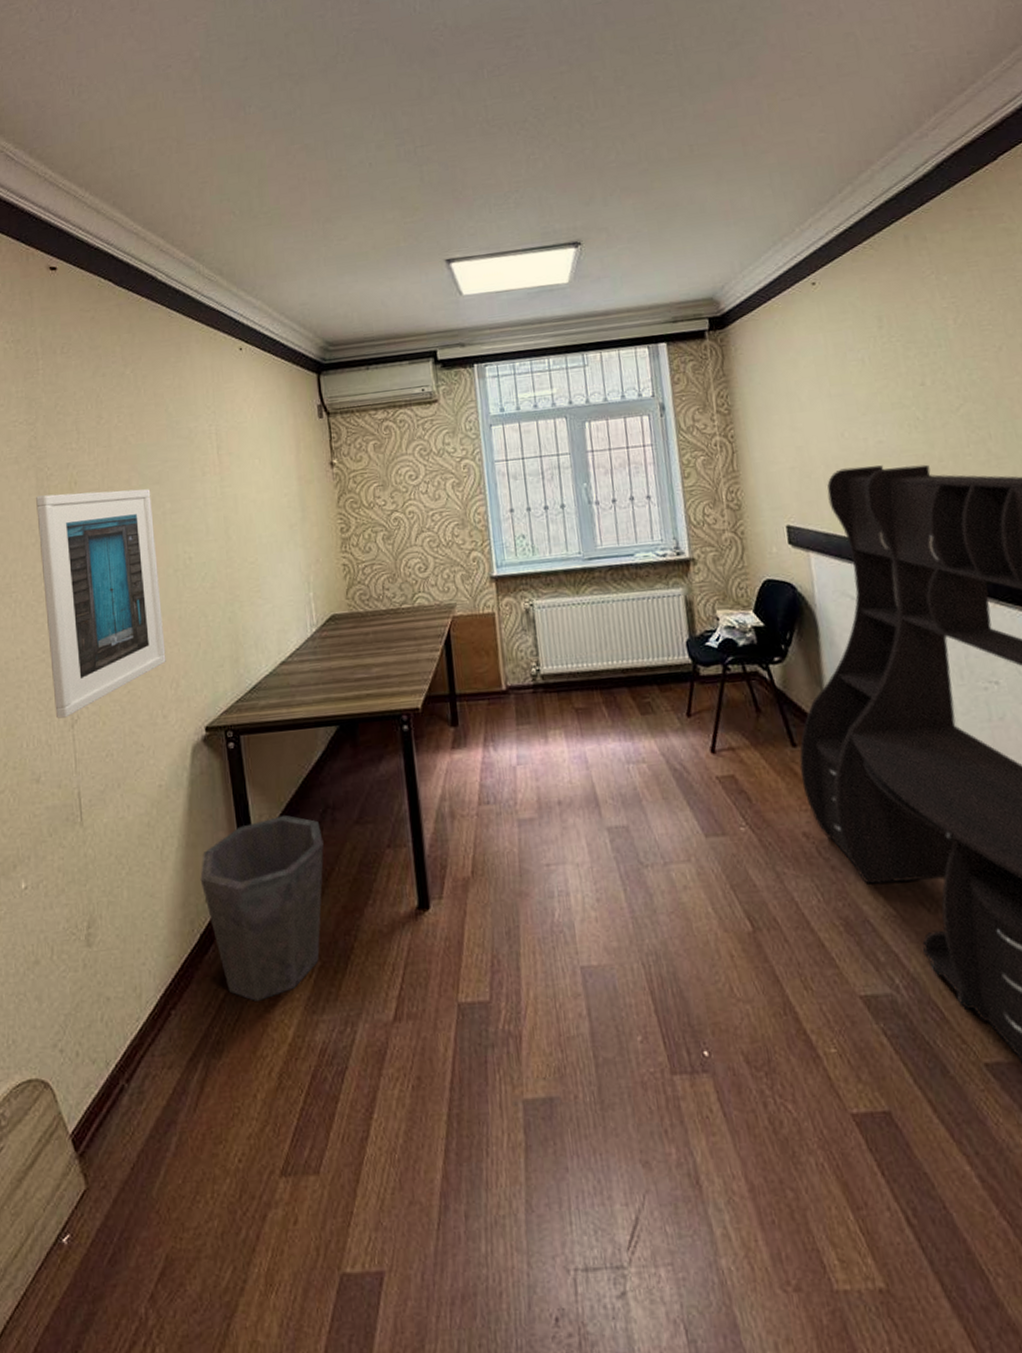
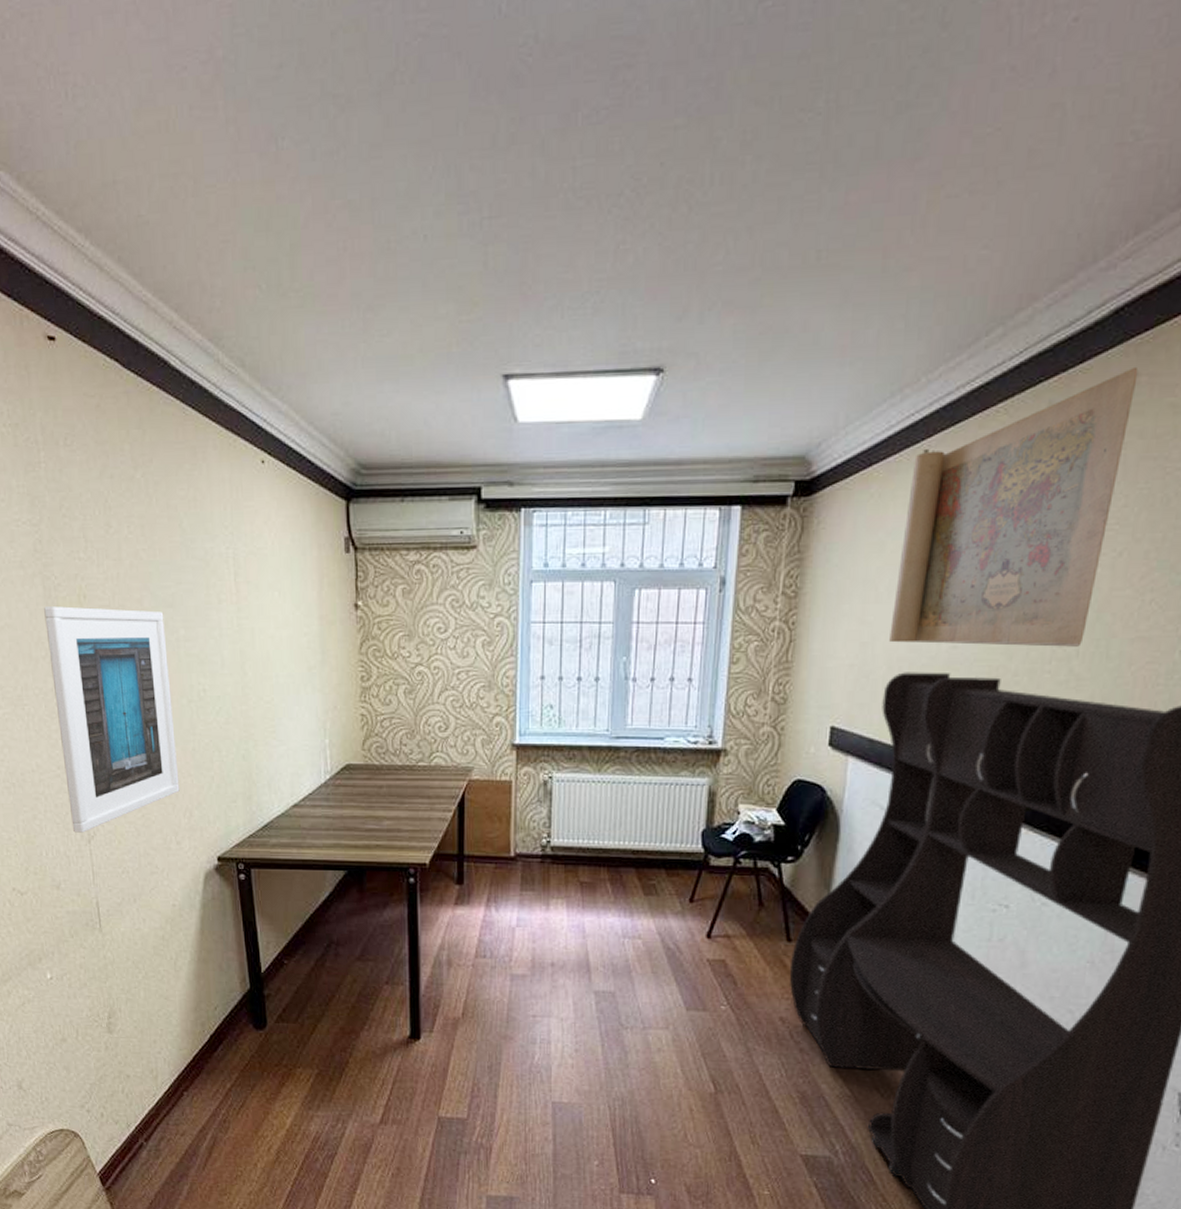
waste bin: present [200,814,324,1001] -> none [211,944,326,1094]
map: none [805,204,991,444] -> present [889,366,1139,647]

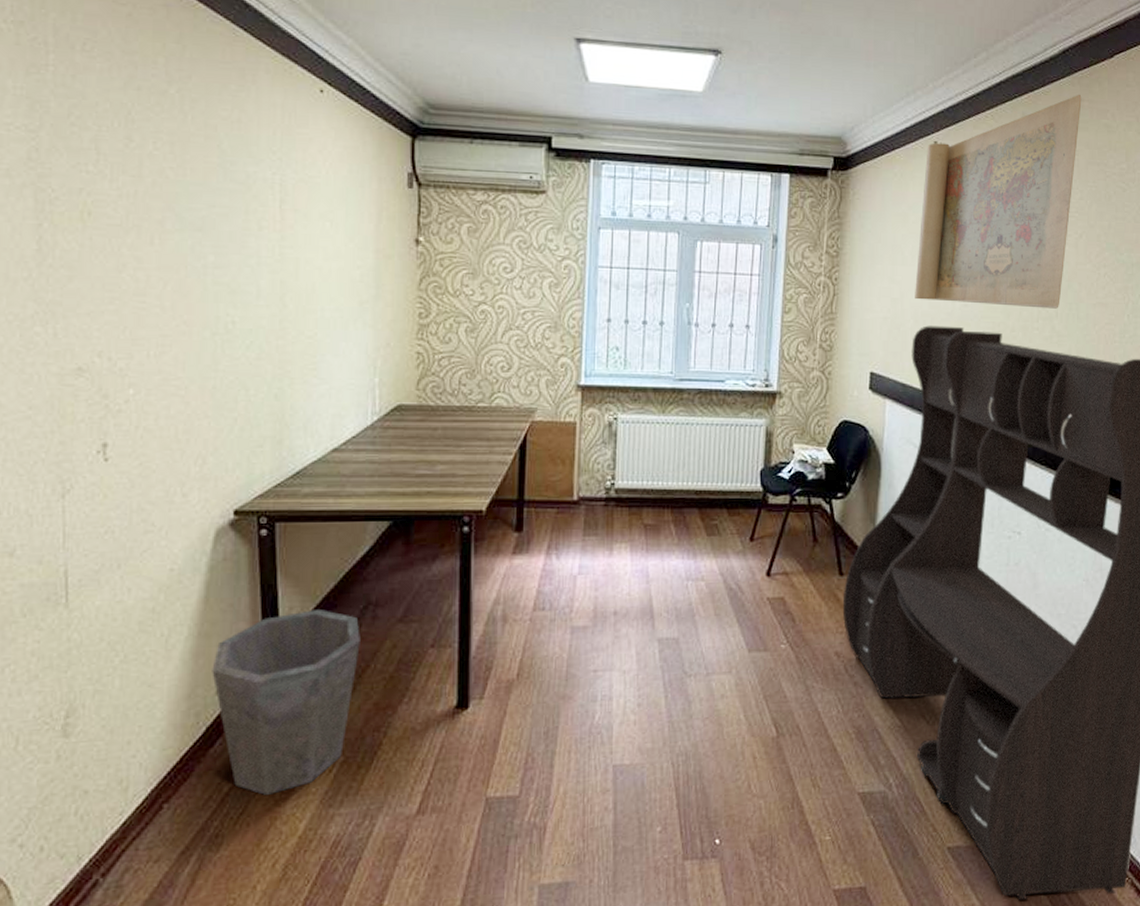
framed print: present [44,606,180,833] -> none [32,222,193,486]
waste bin: none [211,944,326,1094] -> present [212,608,360,795]

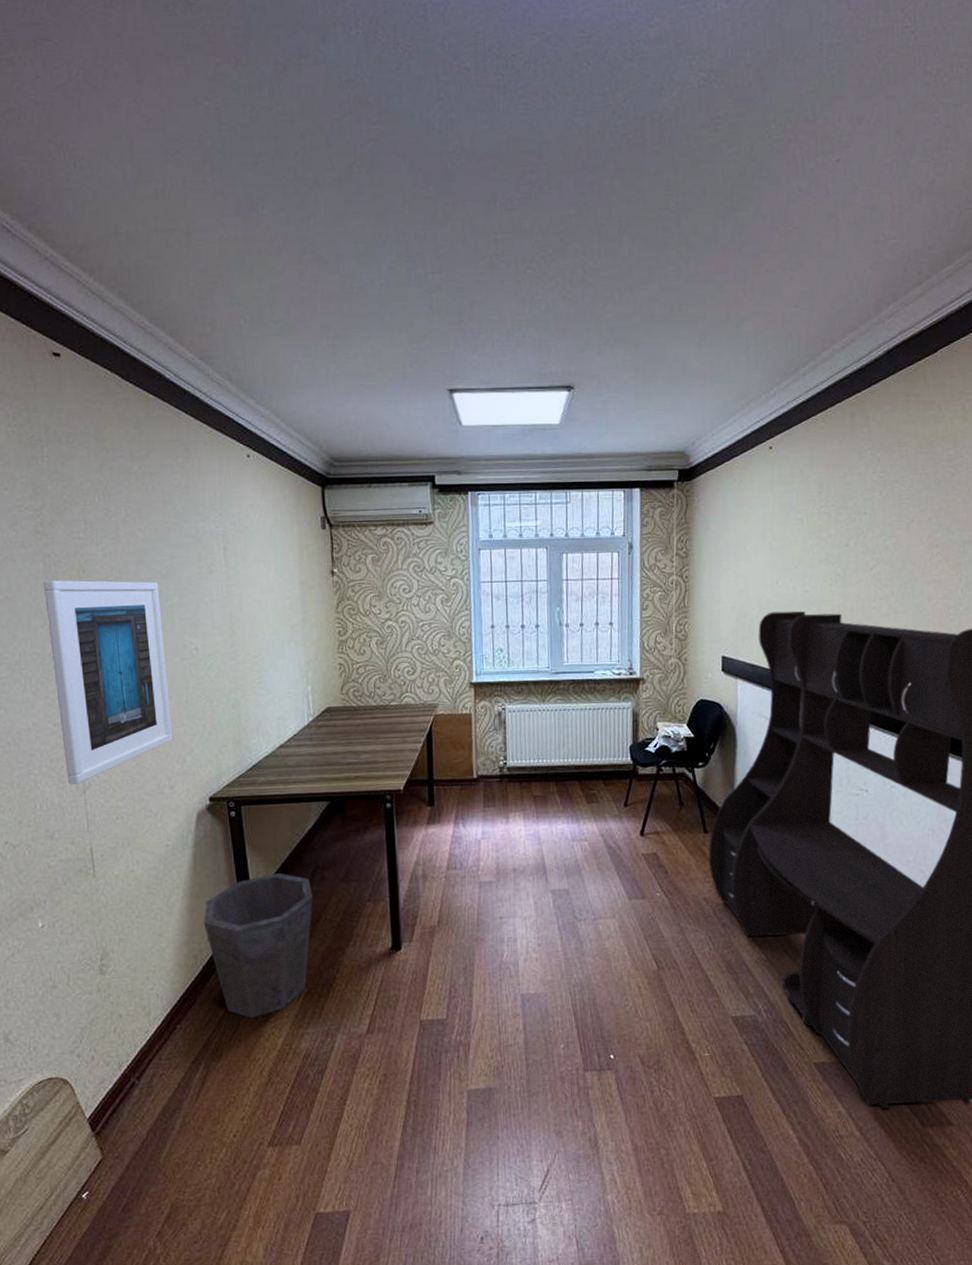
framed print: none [32,222,193,486] -> present [44,580,173,785]
map: present [915,94,1082,309] -> none [758,389,908,590]

